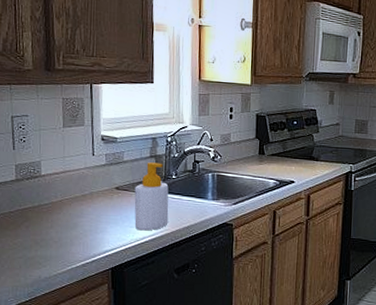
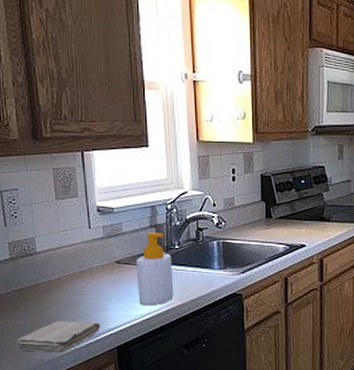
washcloth: none [16,240,97,271] -> present [16,320,100,353]

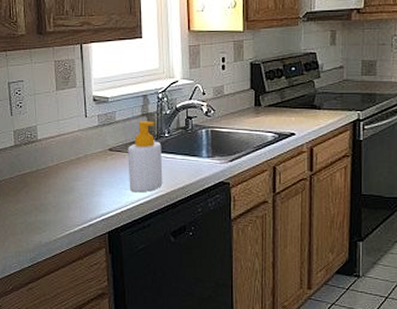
washcloth: present [16,320,100,353] -> none [18,204,93,236]

